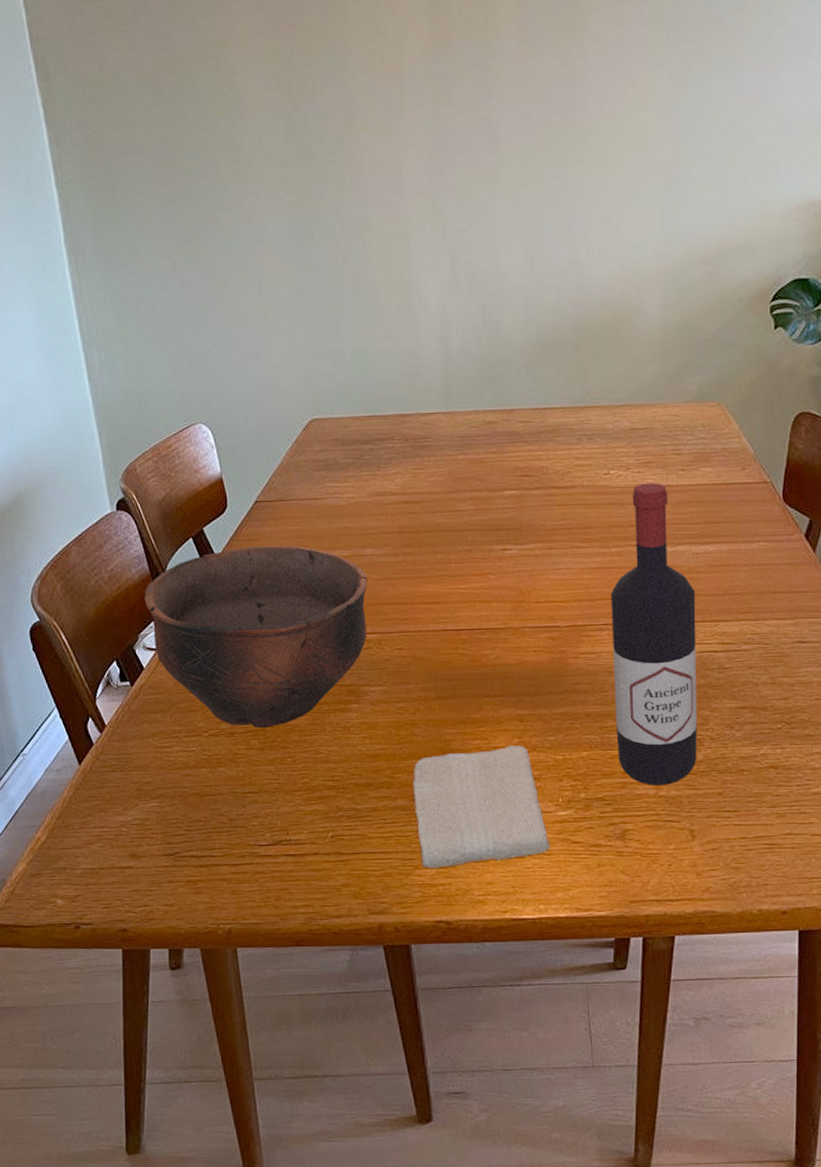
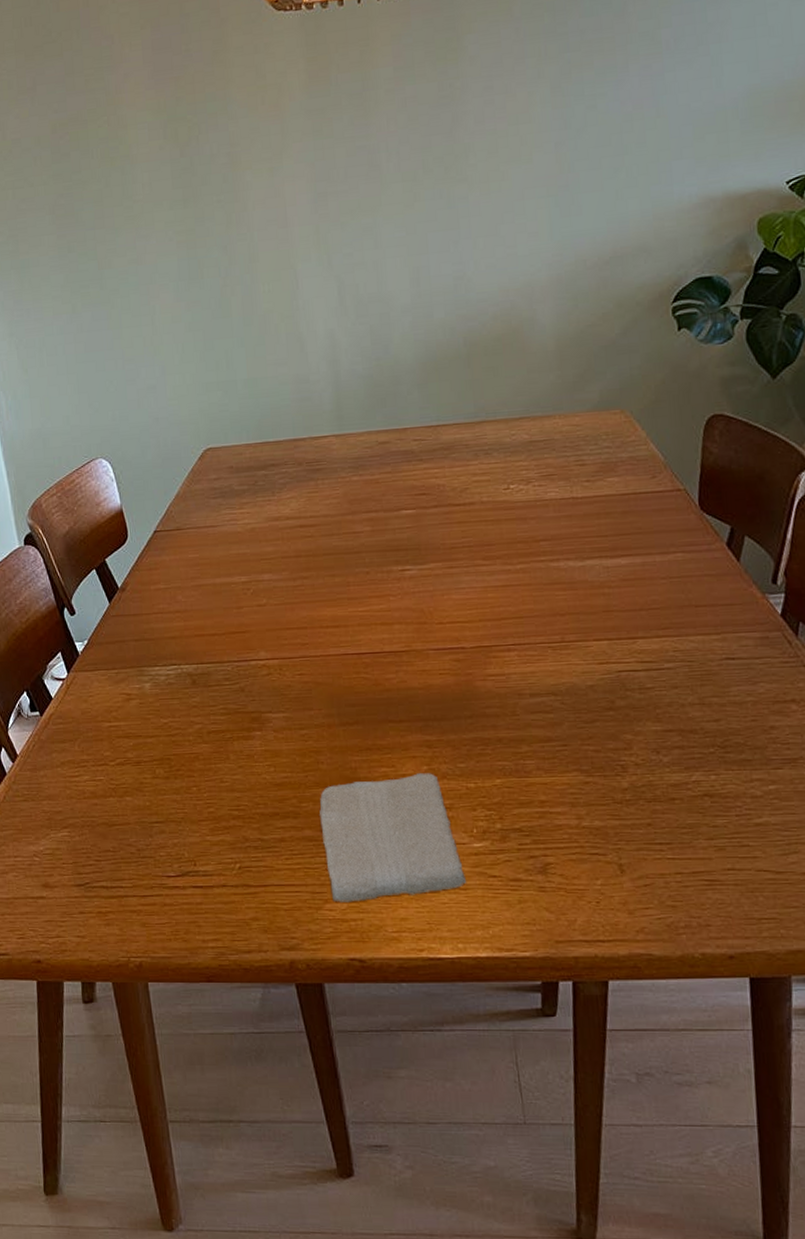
bowl: present [145,545,368,728] -> none [52,573,268,756]
wine bottle: present [611,483,698,785] -> none [517,495,622,815]

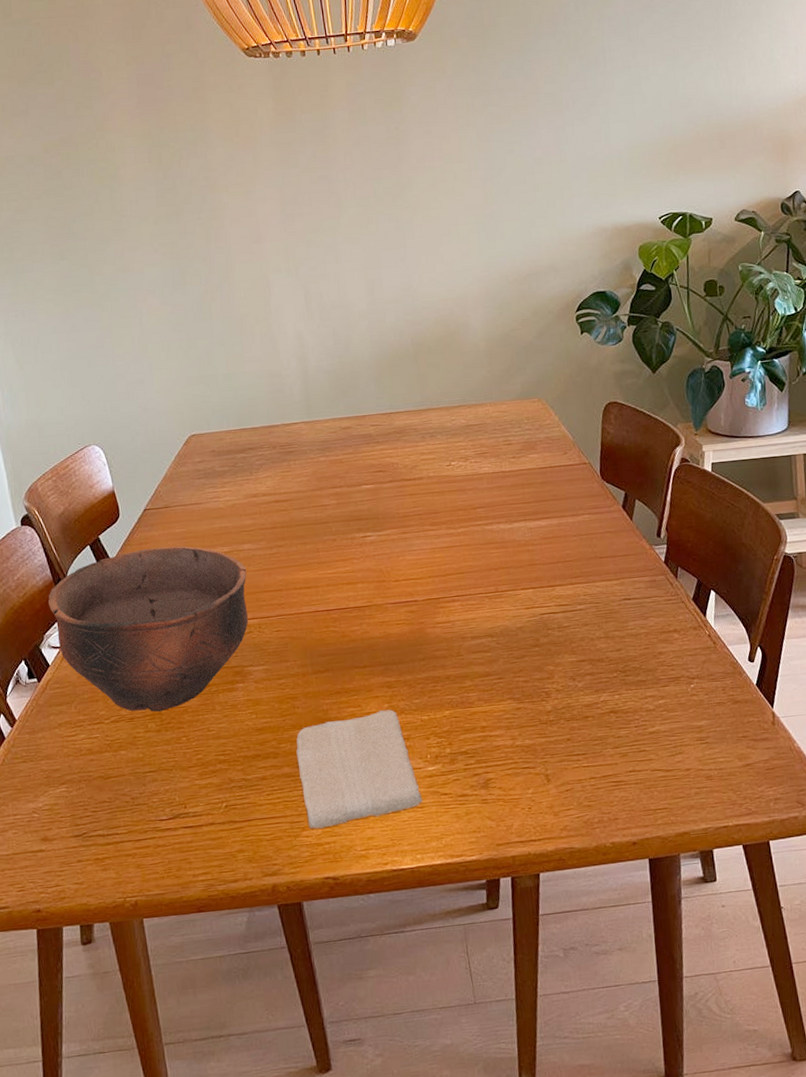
bowl: none [52,573,268,756] -> present [48,546,249,712]

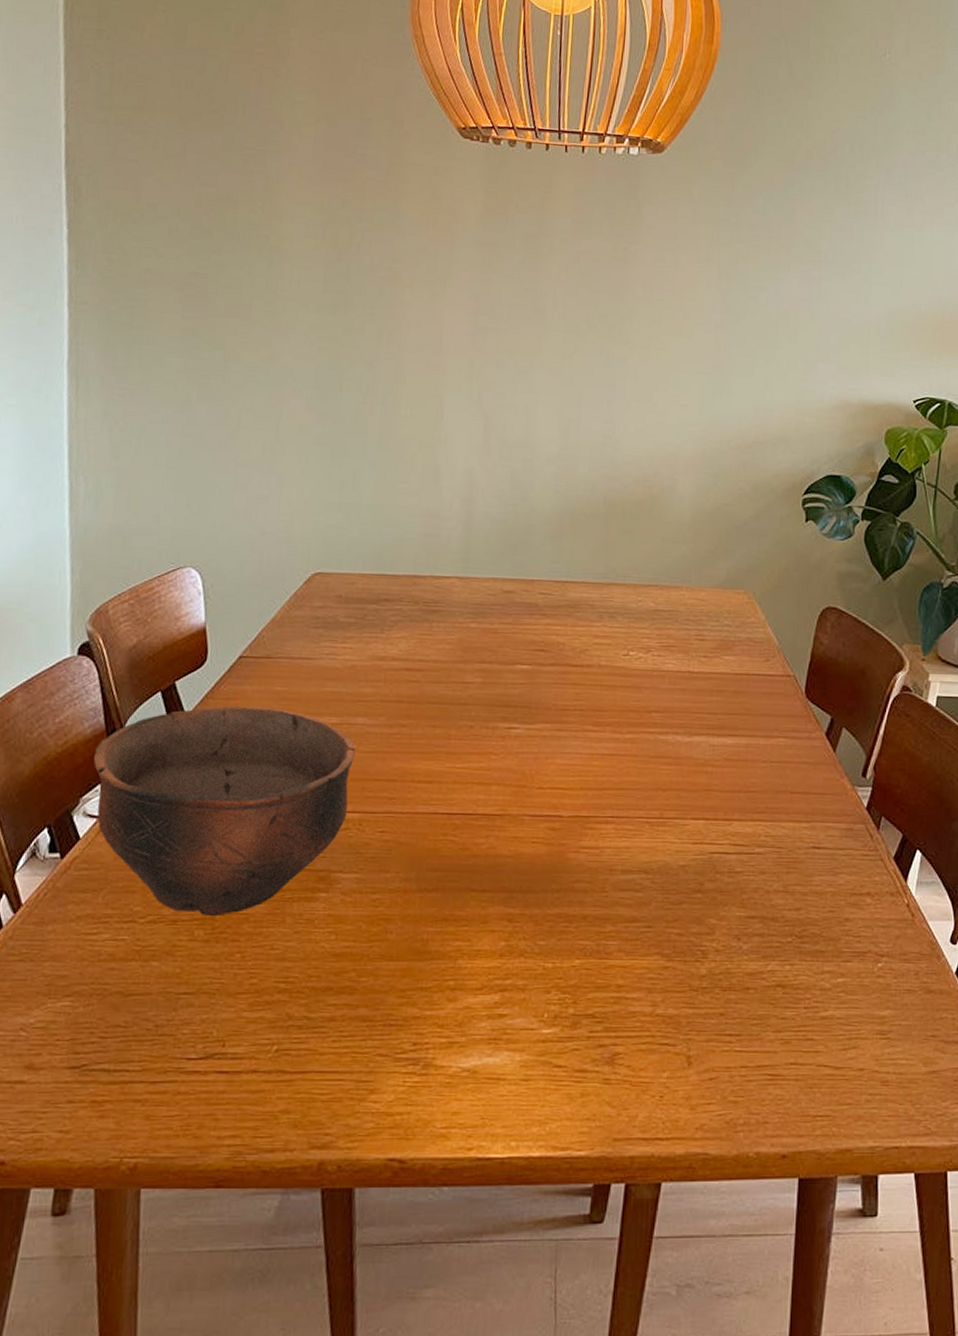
washcloth: present [296,709,423,829] -> none [378,949,530,1093]

